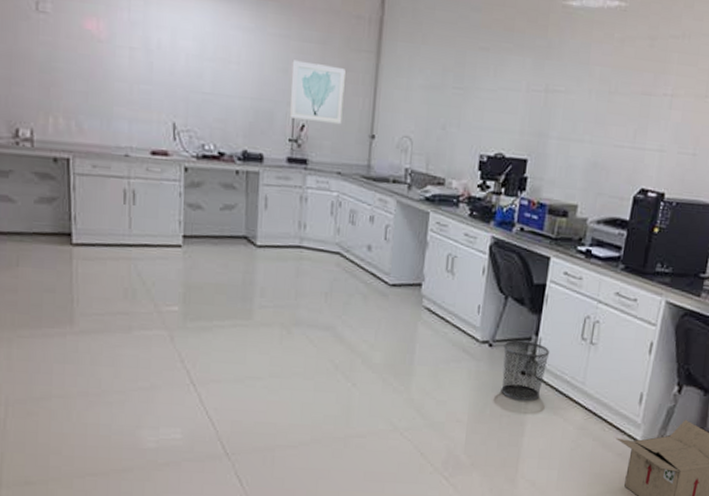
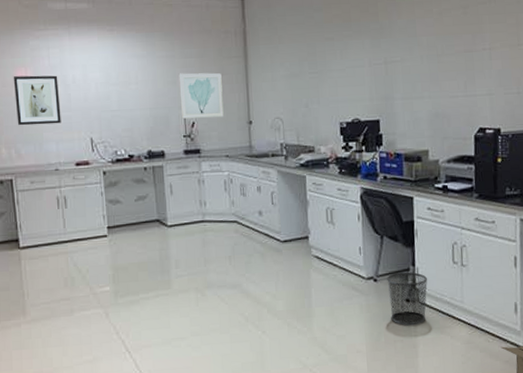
wall art: none [80,27,139,98] -> present [13,75,61,126]

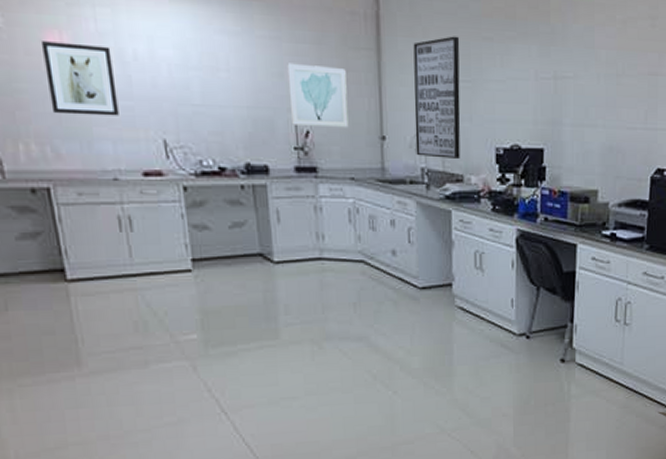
wall art: none [272,40,311,135] -> present [413,36,461,159]
waste bin: present [387,272,428,326] -> none [541,329,587,388]

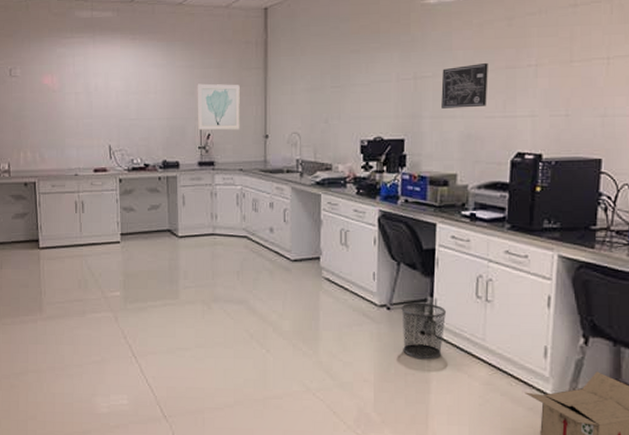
wall art: present [40,41,119,116] -> none [40,82,82,131]
wall art: present [413,36,461,159] -> none [292,52,331,151]
waste bin: none [541,329,587,388] -> present [401,302,447,360]
wall art: none [583,66,631,117] -> present [441,62,488,109]

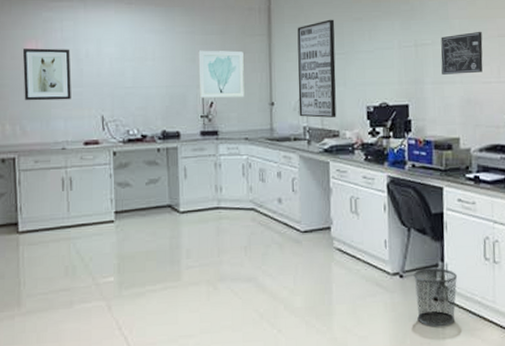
wall art: none [40,82,82,131] -> present [22,48,71,101]
wall art: none [292,52,331,151] -> present [297,19,337,118]

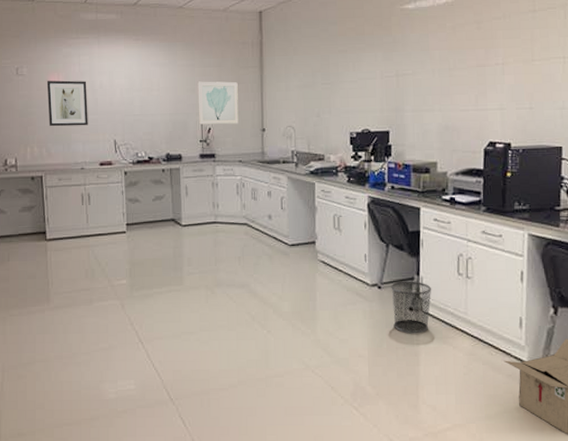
wall art: present [297,19,337,118] -> none [287,52,322,143]
wall art: present [441,31,483,75] -> none [421,61,462,103]

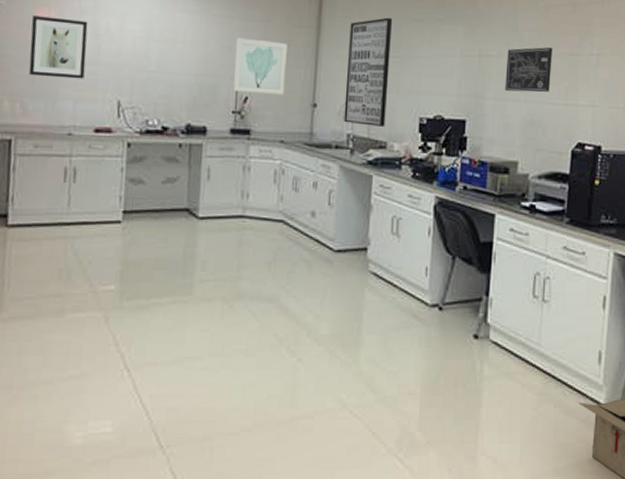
wall art: none [287,52,322,143] -> present [344,17,393,127]
waste bin: present [391,281,432,334] -> none [454,302,502,368]
wall art: none [421,61,462,103] -> present [505,47,552,93]

